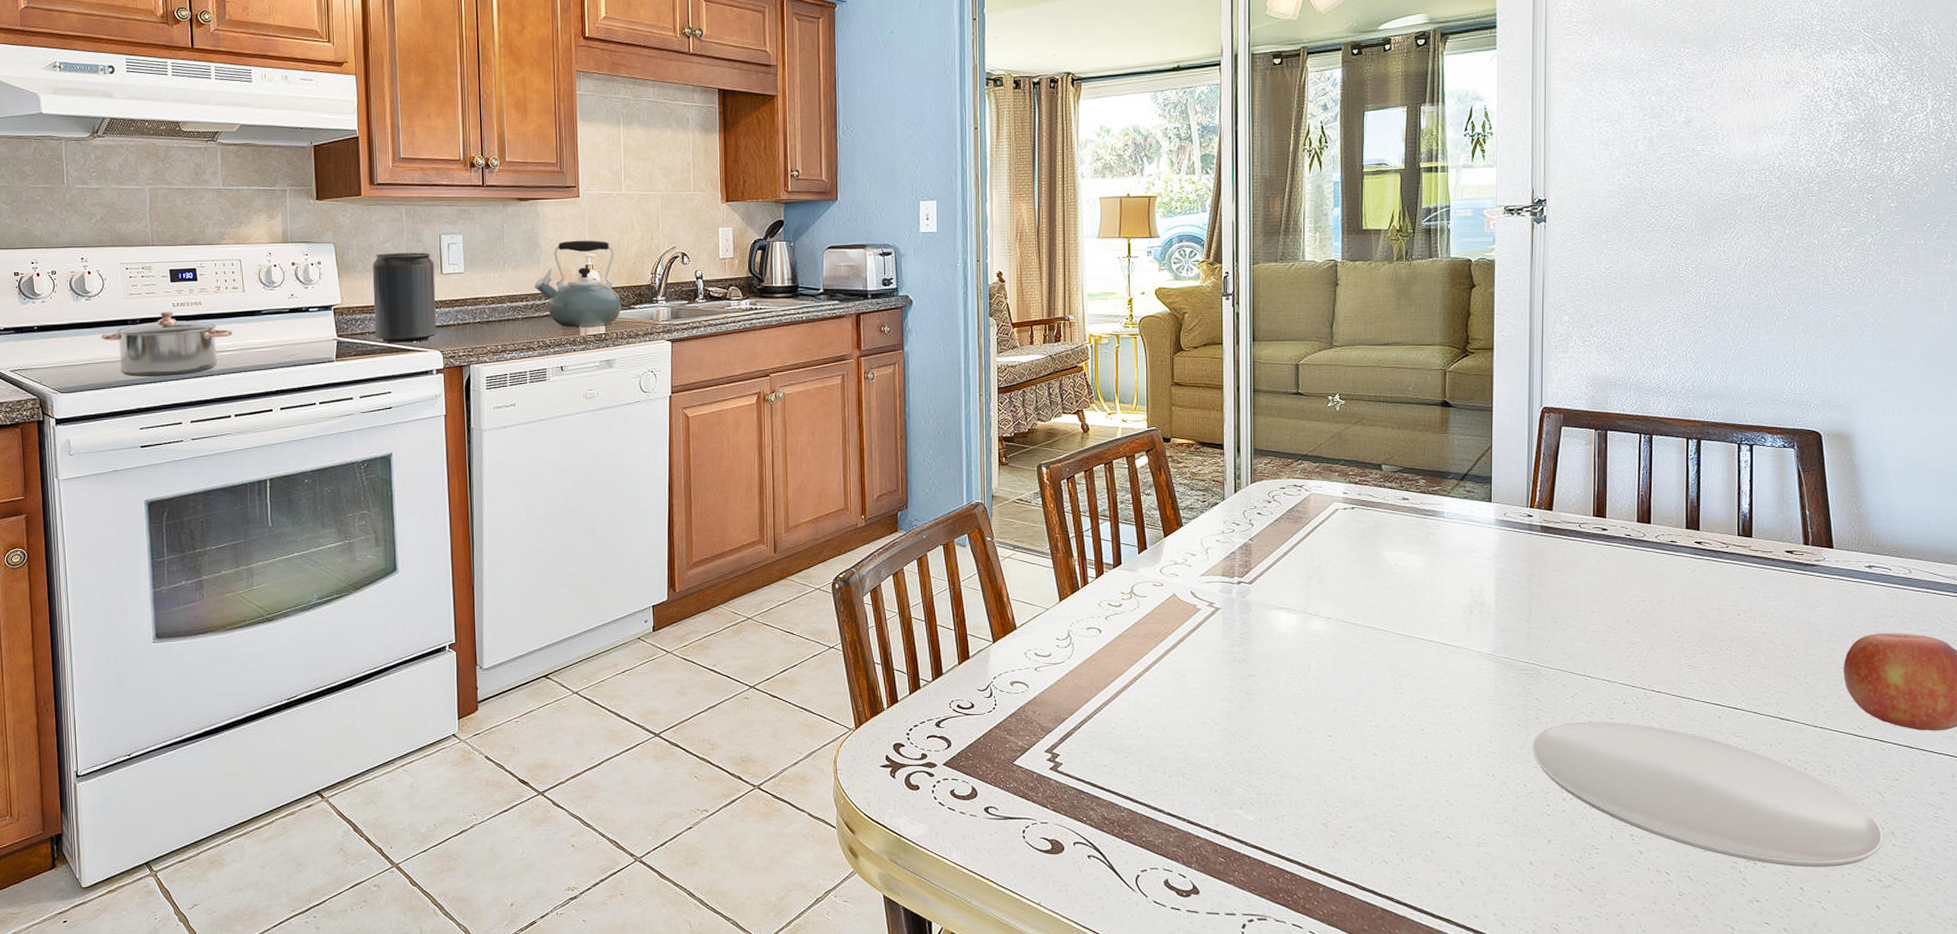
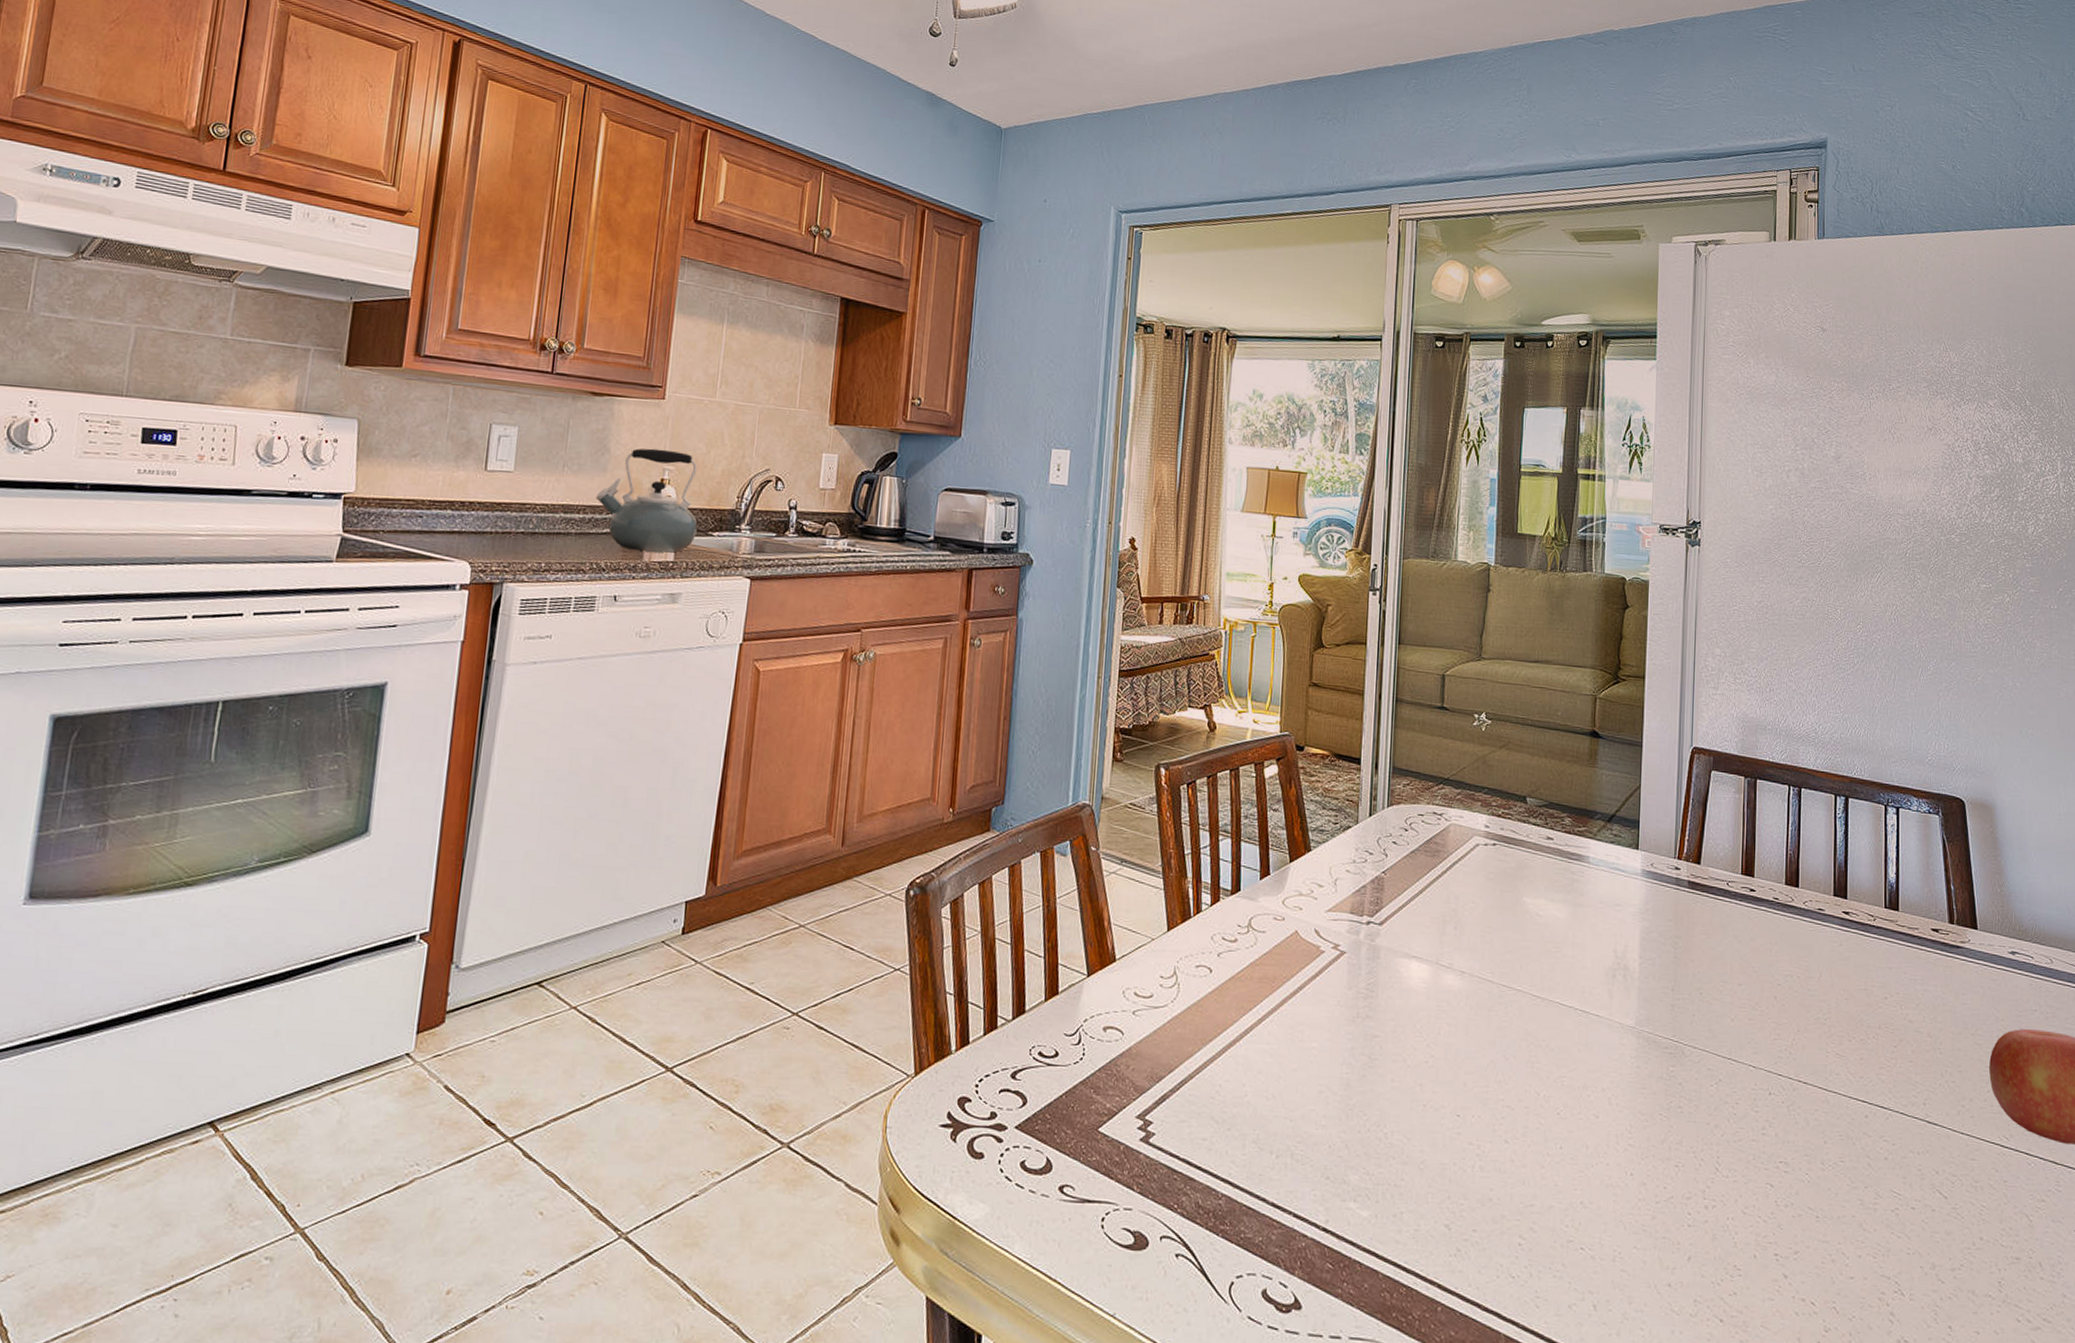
cooking pot: present [101,311,233,378] -> none [34,478,210,560]
soda can: present [372,252,437,343] -> none [390,437,479,549]
plate: present [1532,722,1884,867] -> none [1674,1114,2032,1303]

